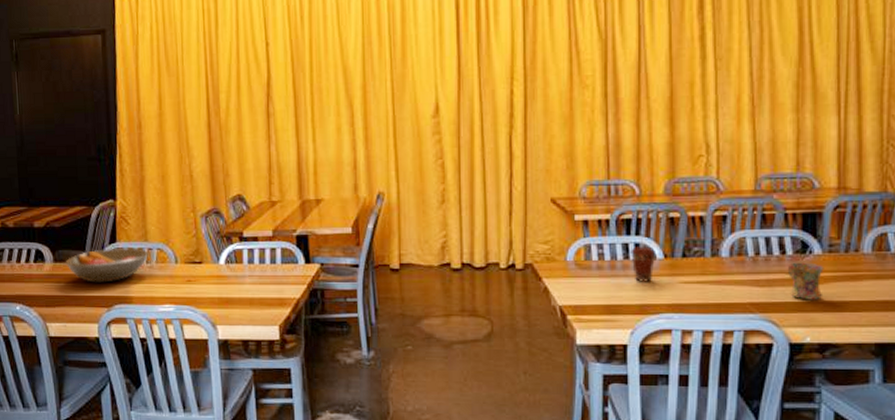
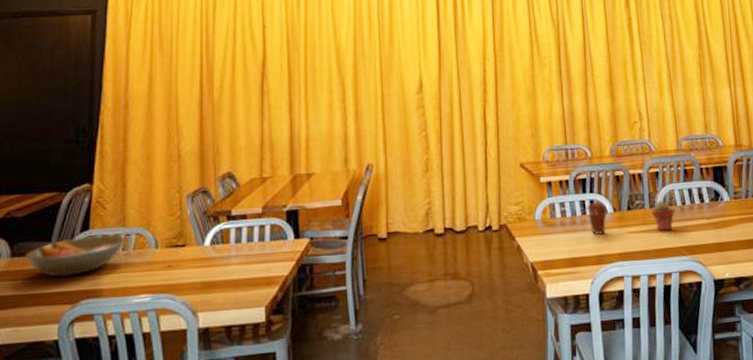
potted succulent: none [714,249,744,284] -> present [652,200,675,231]
mug: present [787,262,824,300] -> none [706,208,734,241]

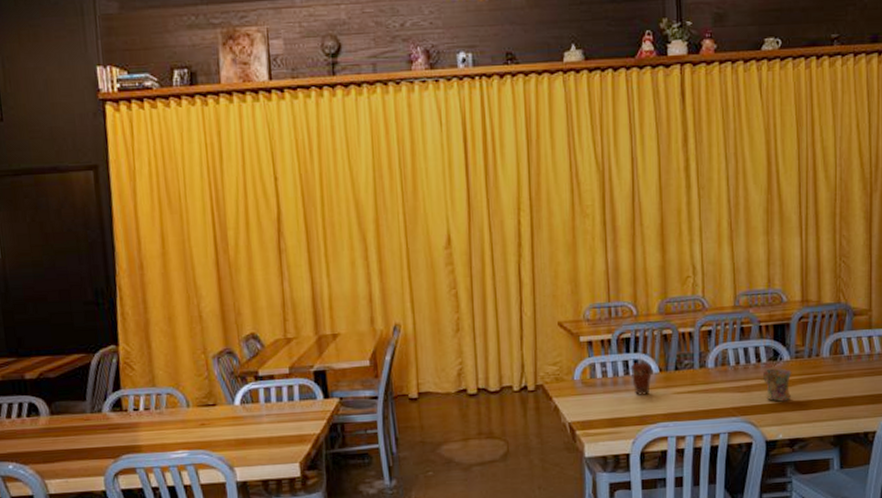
fruit bowl: present [25,234,127,277] -> none [63,394,158,434]
potted succulent: present [652,200,675,231] -> none [702,360,727,392]
mug: none [706,208,734,241] -> present [762,368,792,402]

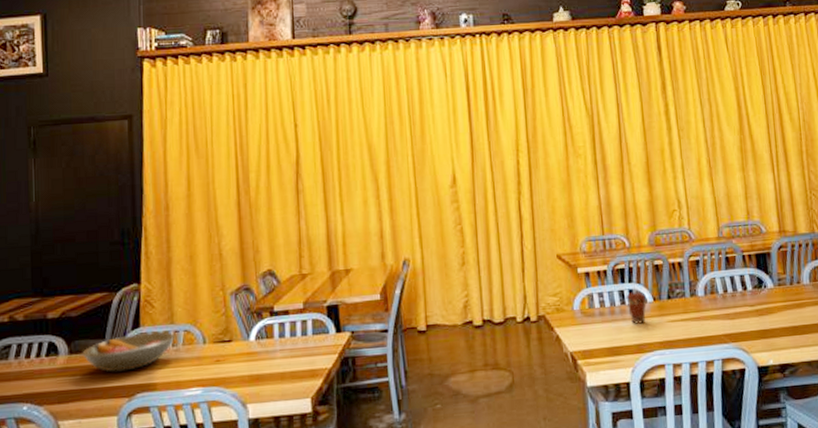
fruit bowl: none [63,394,158,434] -> present [82,331,176,372]
mug: present [762,368,792,402] -> none [749,295,779,328]

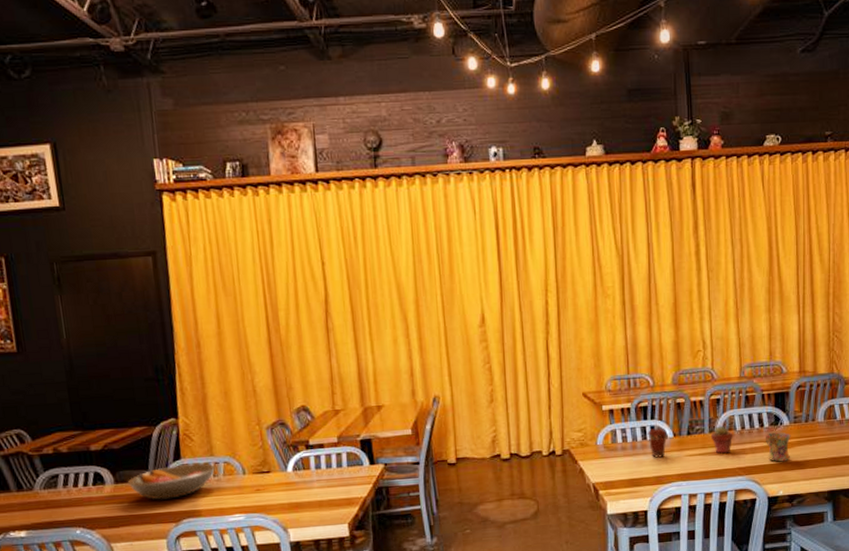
potted succulent: none [693,289,716,319] -> present [711,425,733,454]
mug: none [749,295,779,328] -> present [765,432,791,462]

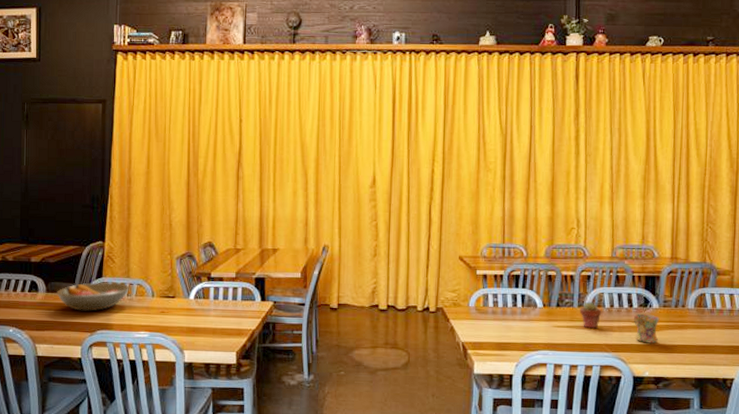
coffee cup: present [648,428,667,458] -> none [518,297,537,325]

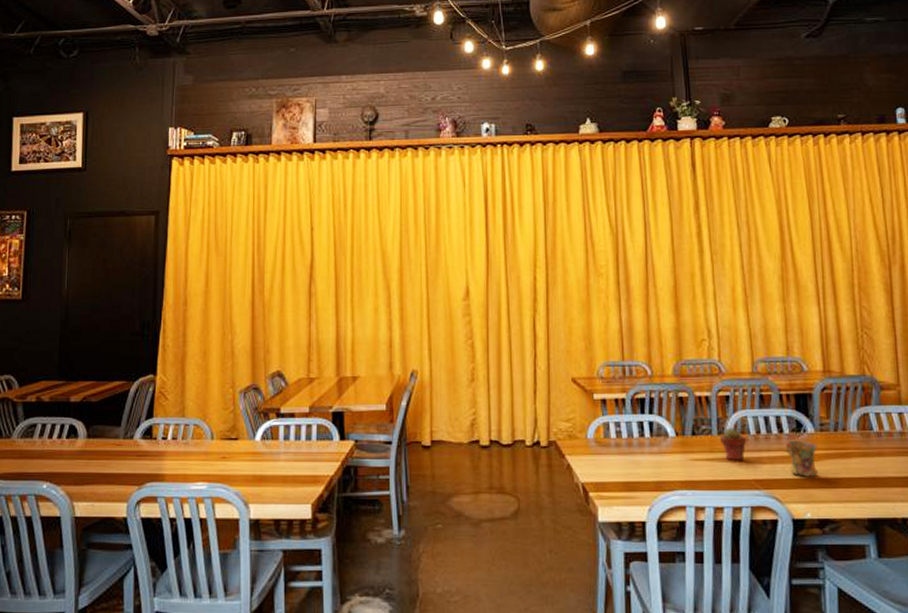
fruit bowl: present [56,282,130,311] -> none [99,423,186,460]

